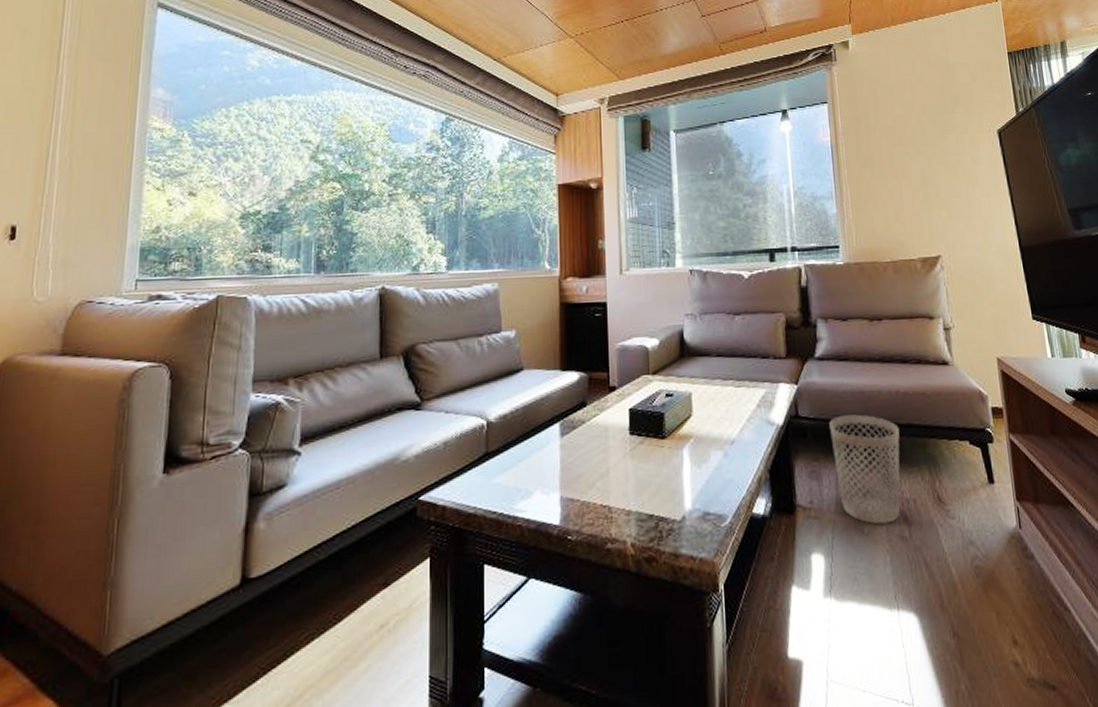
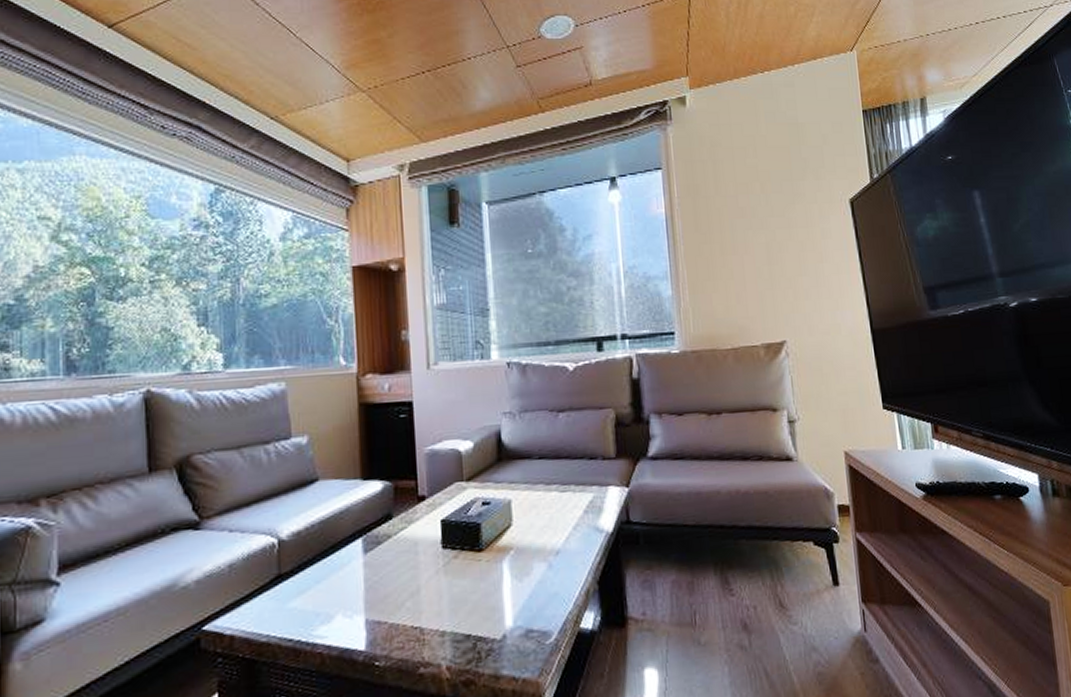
wastebasket: present [829,414,901,525] -> none [663,517,740,634]

